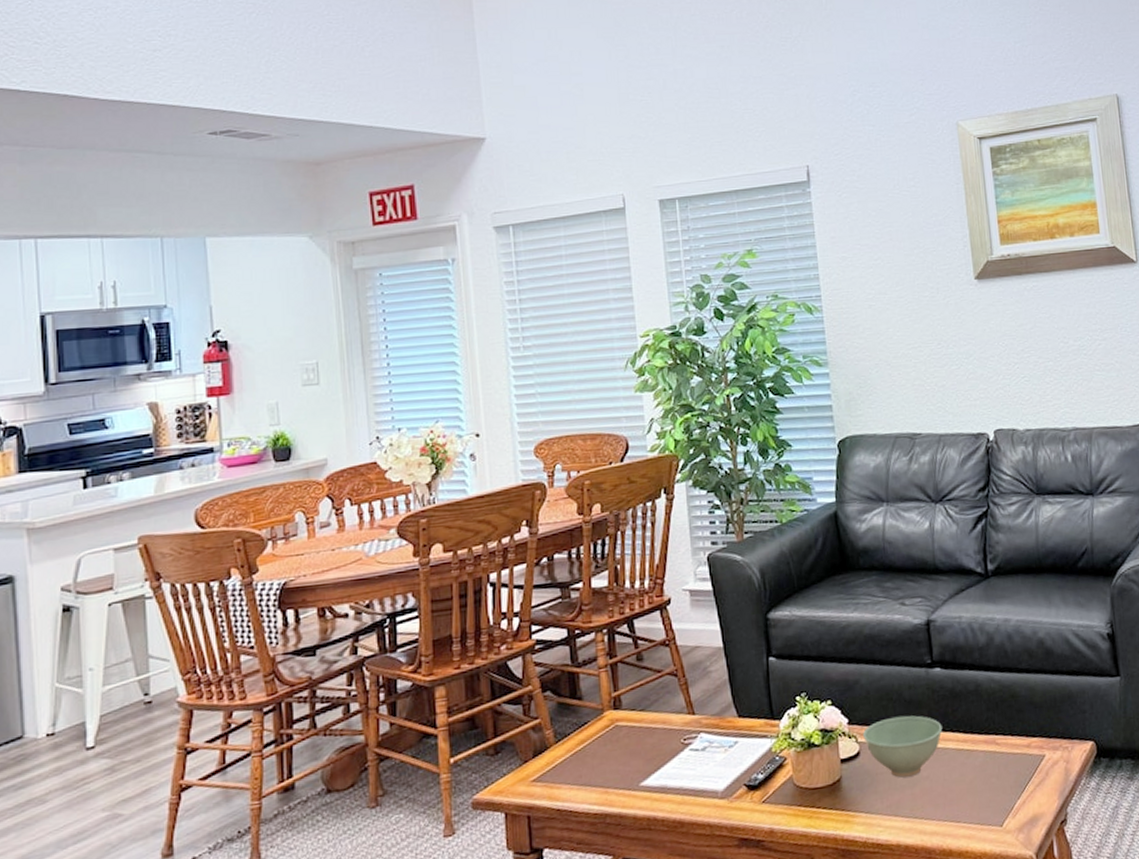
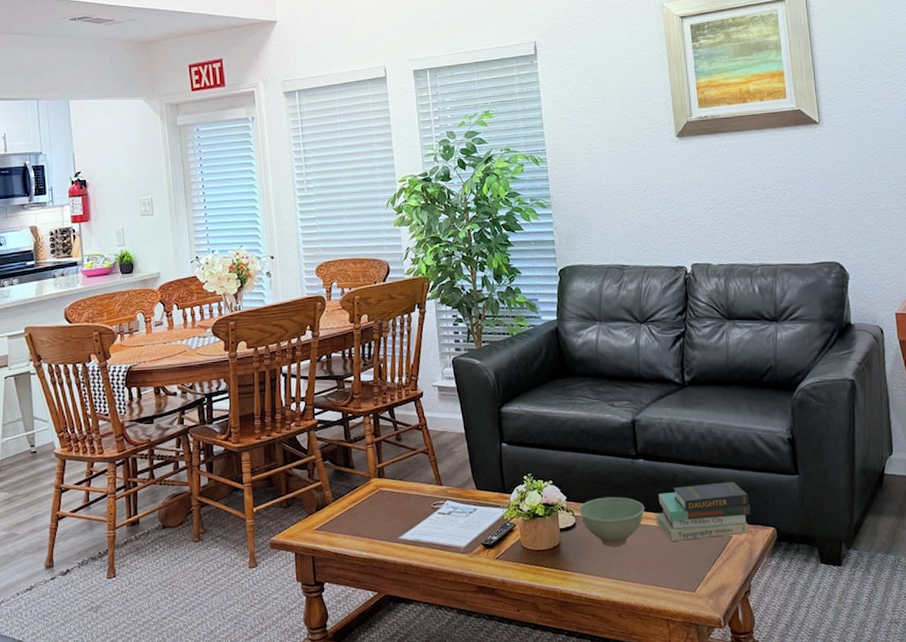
books: none [954,688,1066,766] -> present [655,481,751,541]

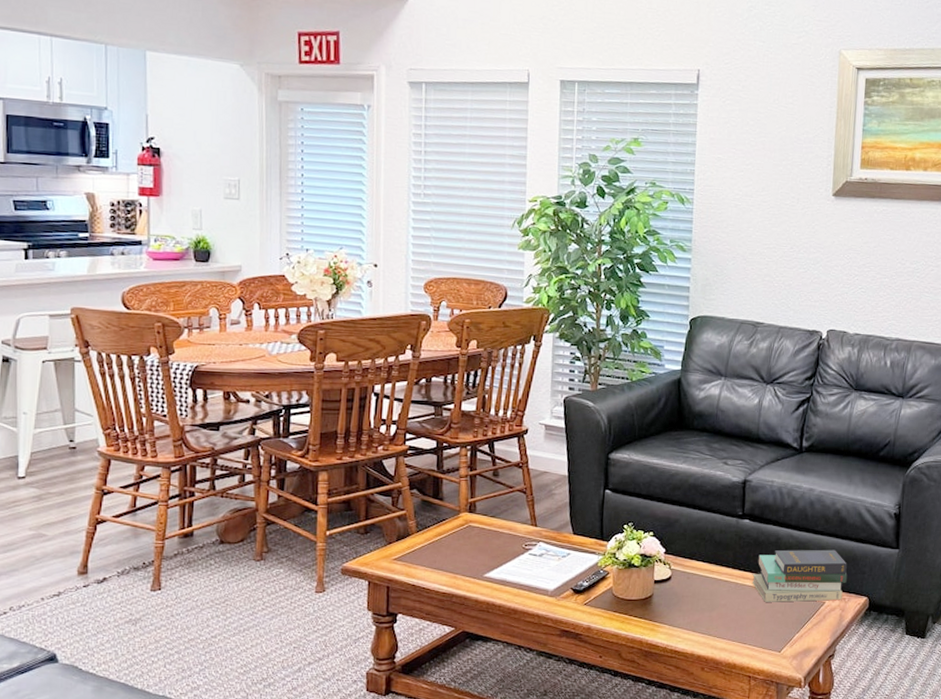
bowl: present [578,496,645,547] -> none [676,553,743,602]

